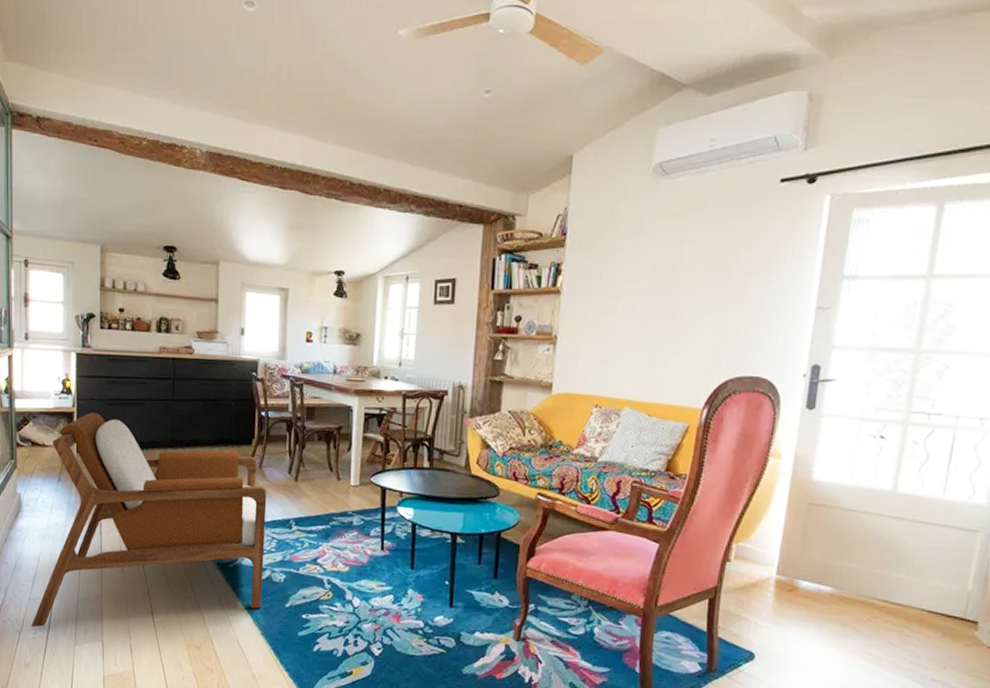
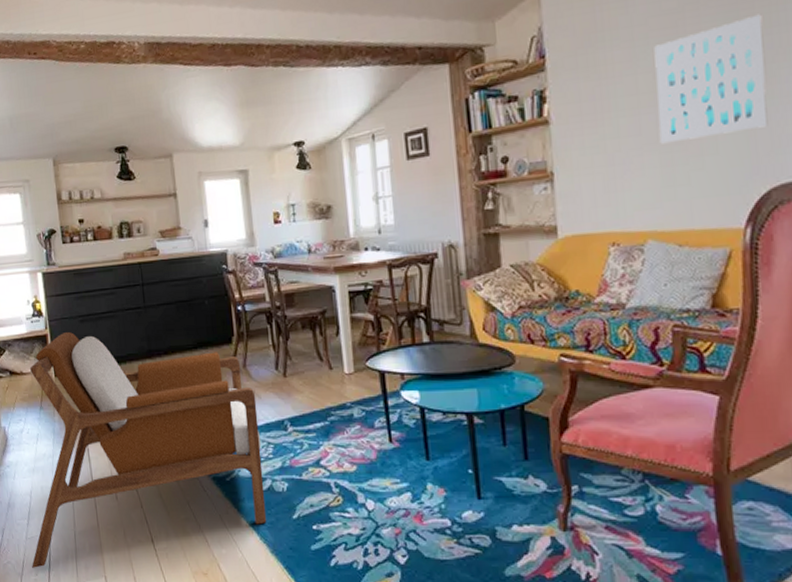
wall art: none [648,231,747,328] -> present [654,13,768,144]

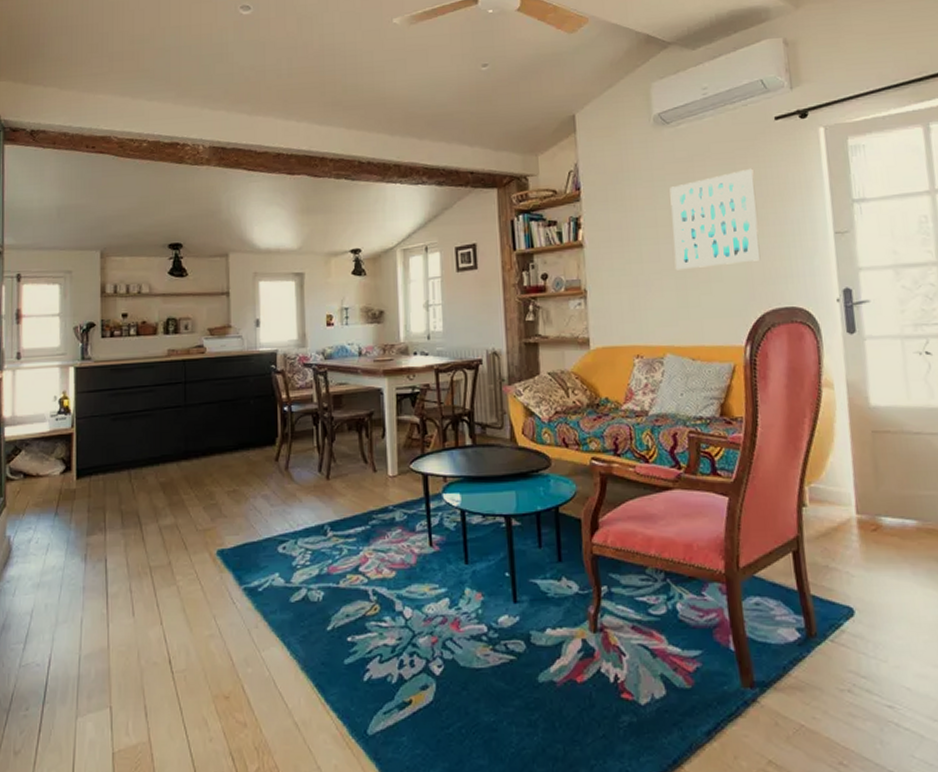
armchair: present [29,332,267,568] -> none [23,431,299,701]

